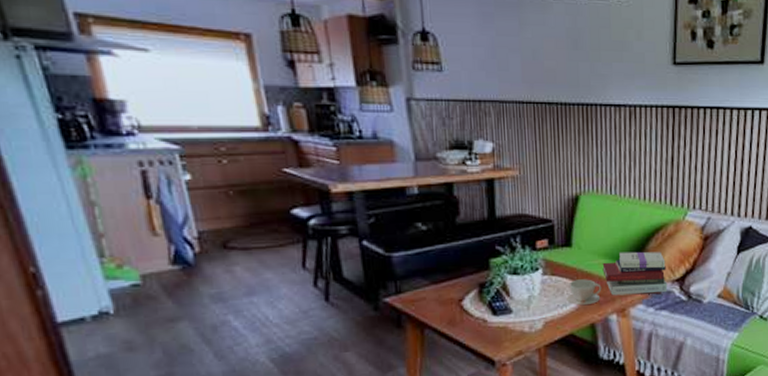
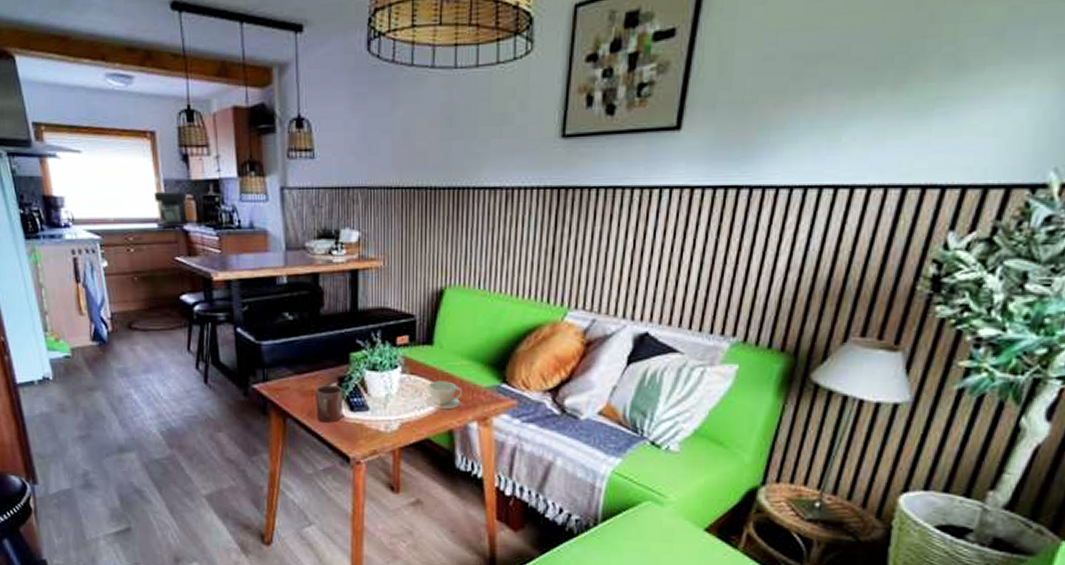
coffee maker: none [252,98,297,138] -> present [154,190,188,229]
mug: none [455,292,485,330] -> present [316,385,342,423]
books: present [602,251,668,296] -> none [465,354,538,405]

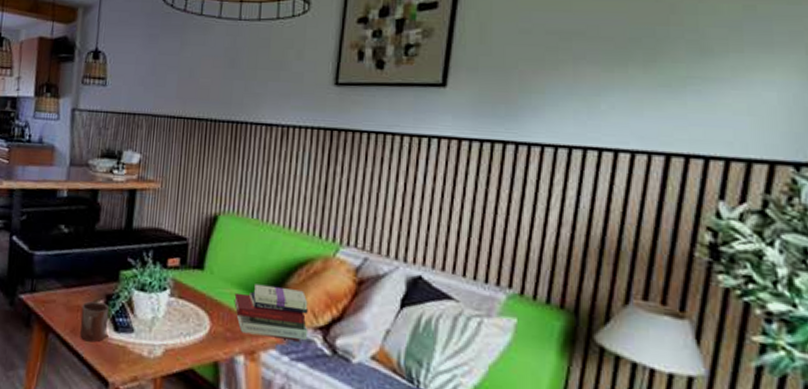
teacup: present [425,381,463,410] -> none [191,307,231,339]
books: none [465,354,538,405] -> present [234,284,308,342]

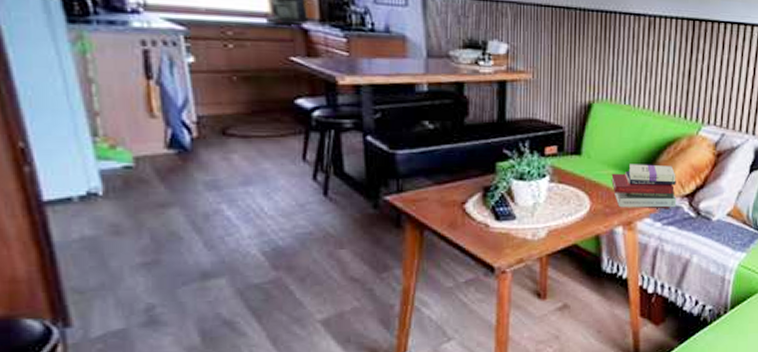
mug: present [79,301,109,343] -> none [458,195,487,234]

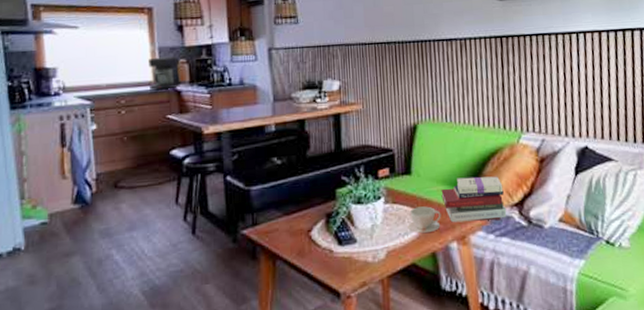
teacup: none [572,189,609,216] -> present [407,206,441,234]

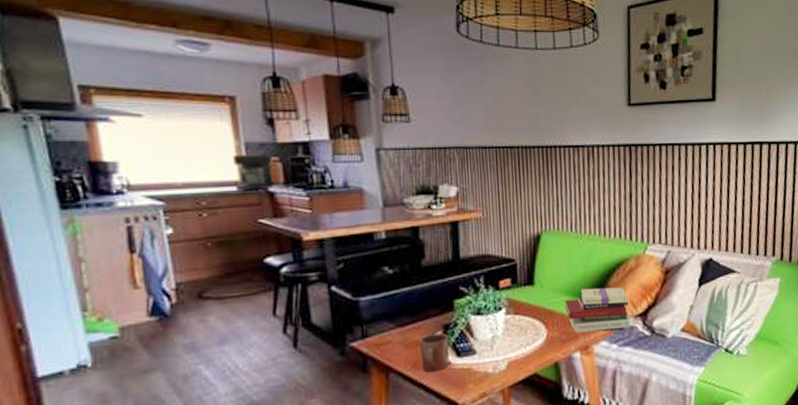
mug: none [304,222,331,261] -> present [420,333,449,373]
teacup: present [407,206,441,234] -> none [530,317,565,345]

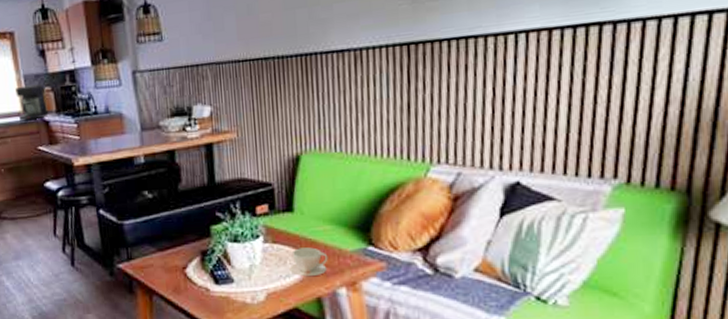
mug: present [420,333,449,373] -> none [179,259,208,298]
teacup: none [530,317,565,345] -> present [289,247,328,277]
books: present [564,287,631,334] -> none [328,216,408,267]

